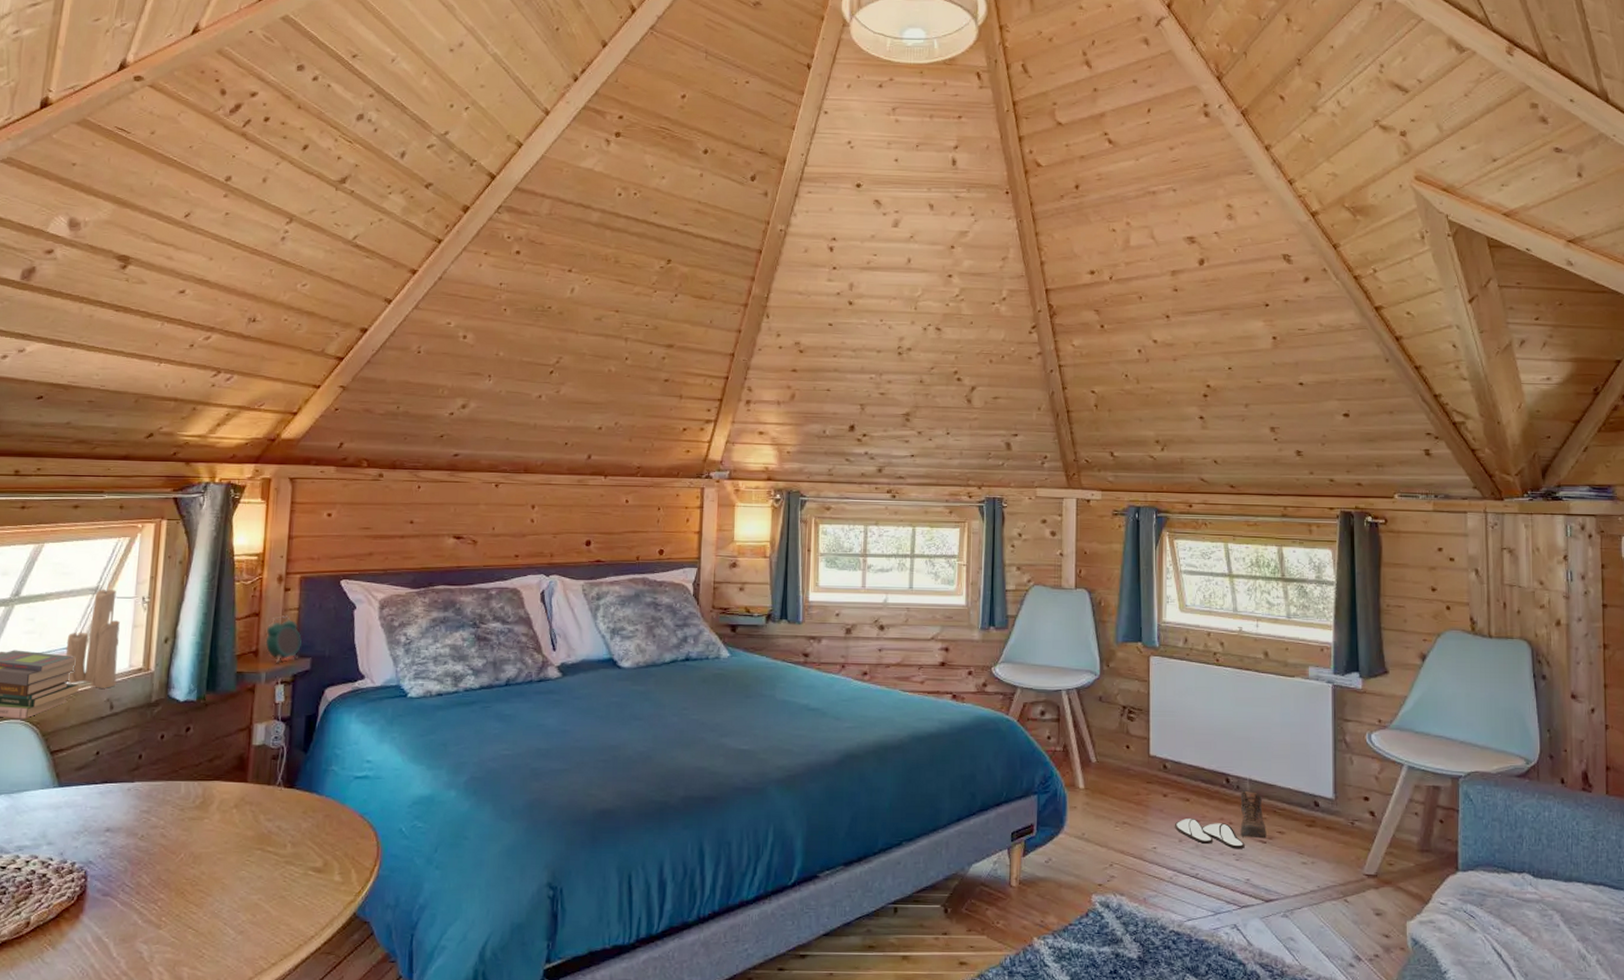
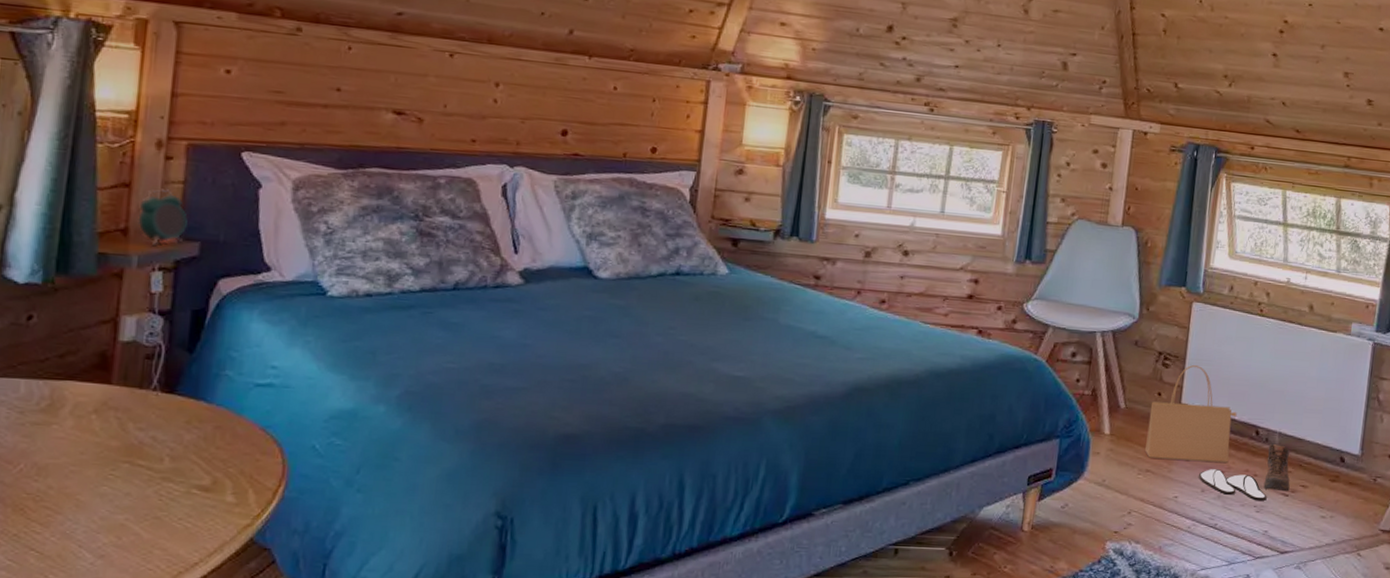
tote bag: none [1120,717,1205,812] -> present [1145,365,1237,463]

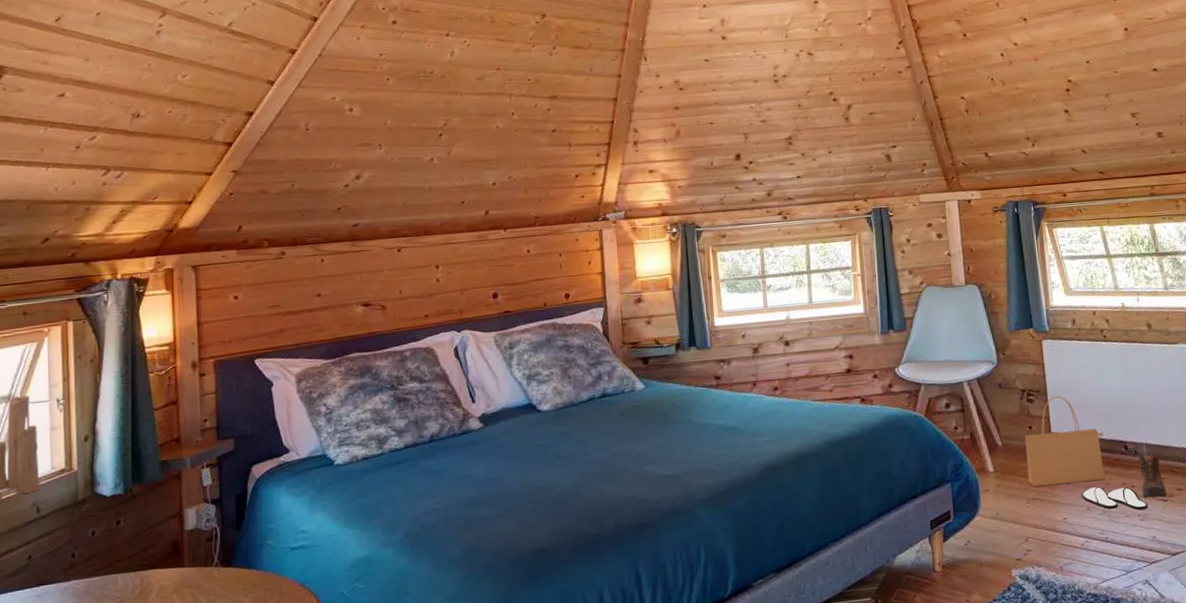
alarm clock: present [138,188,188,245] -> none [186,400,223,447]

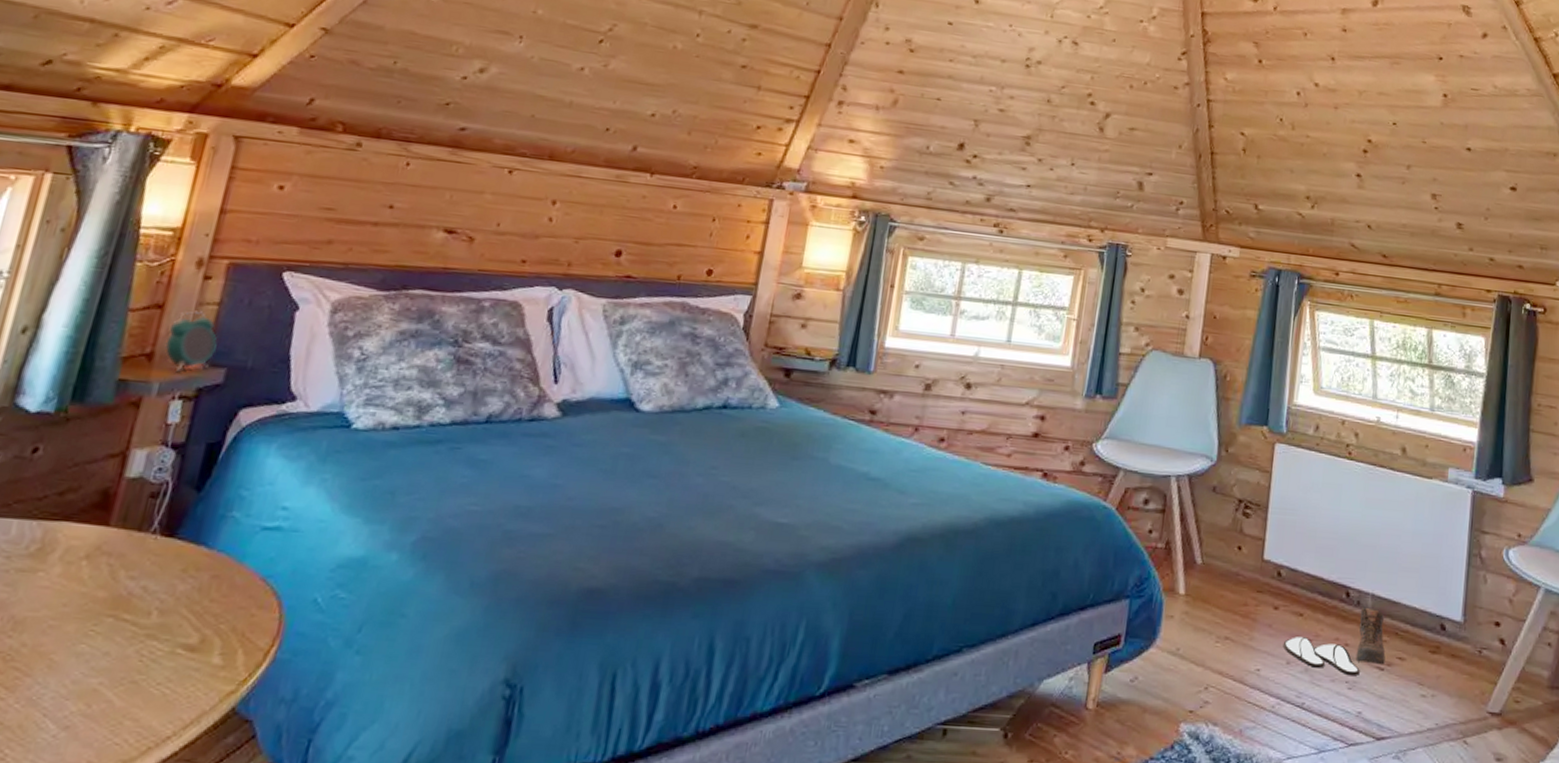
alarm clock: none [186,400,223,447] -> present [165,310,217,371]
tote bag: present [1024,396,1106,487] -> none [1224,515,1325,629]

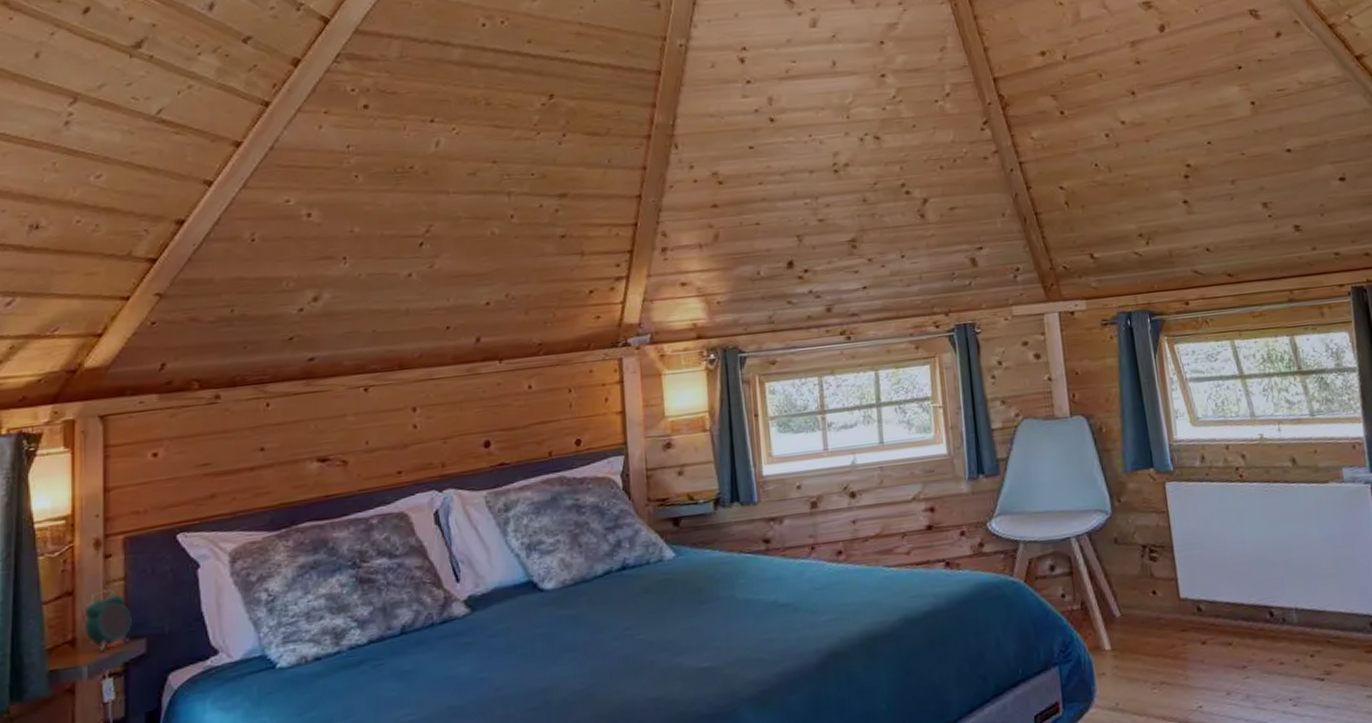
slippers: present [1283,637,1360,675] -> none [1218,664,1301,693]
hiking boot: present [1356,606,1385,665] -> none [1287,622,1324,678]

